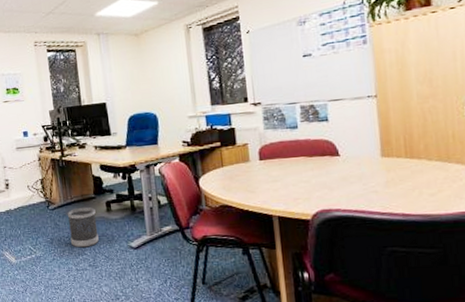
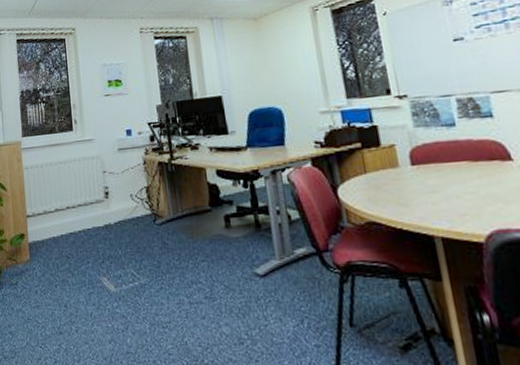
wastebasket: present [67,207,99,248] -> none [177,222,217,274]

